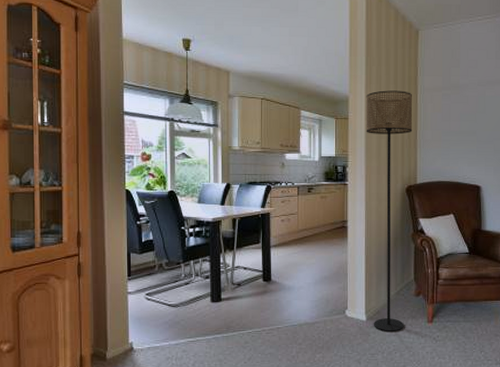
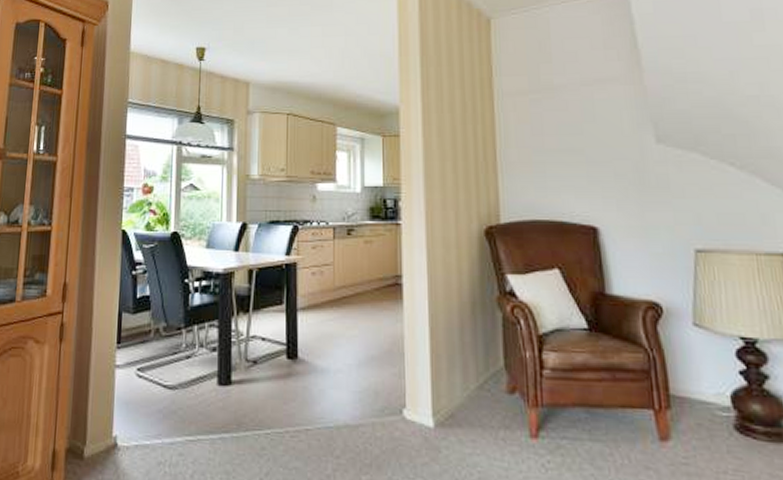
floor lamp: present [366,90,413,332] -> none [422,97,493,449]

